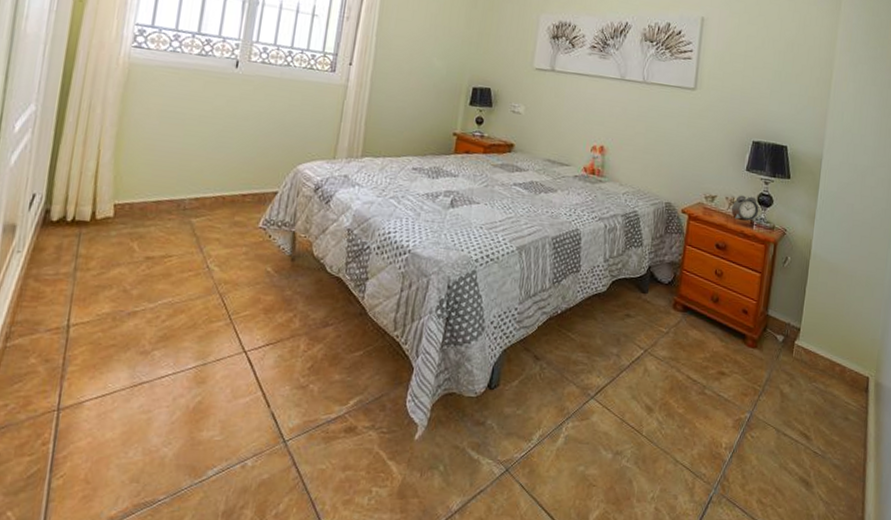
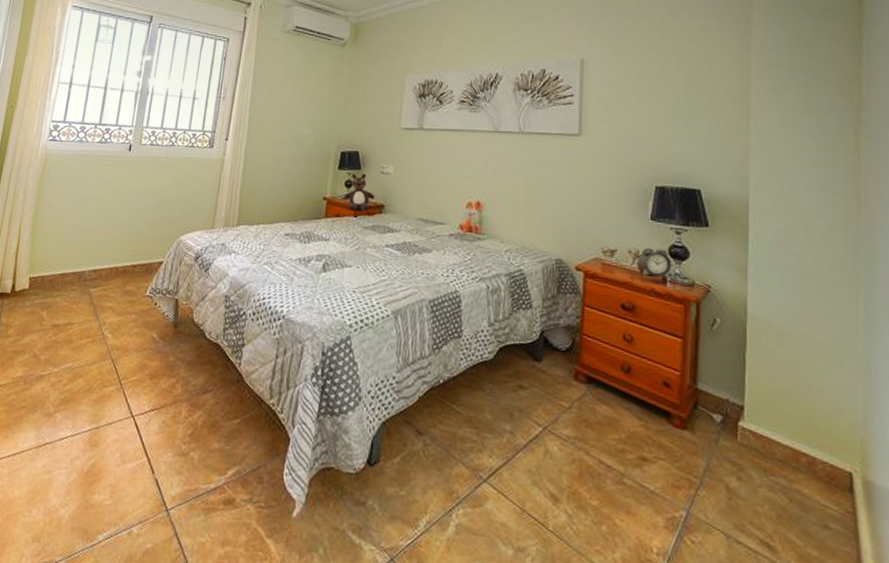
stuffed animal: none [473,111,506,150] -> present [343,173,376,212]

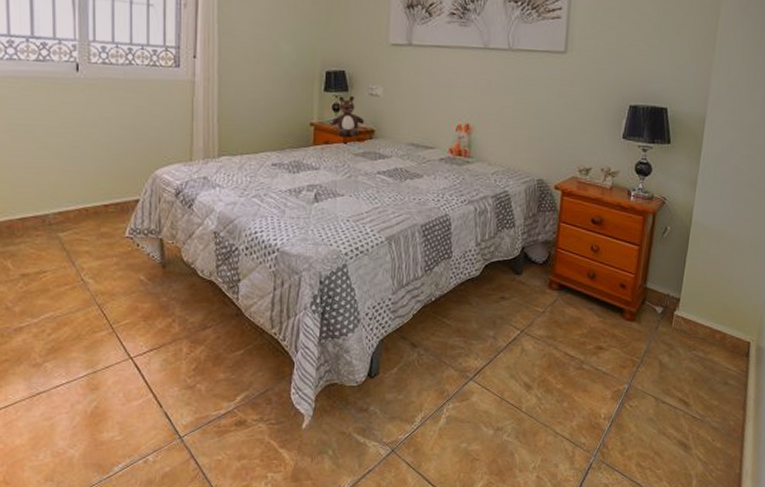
alarm clock: present [636,248,672,279] -> none [607,165,637,194]

